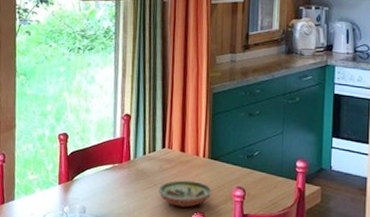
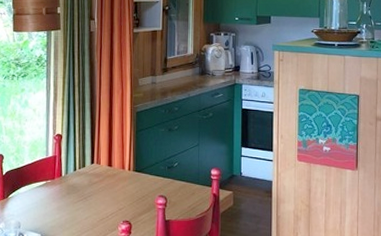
decorative bowl: present [158,180,213,208] -> none [88,192,138,217]

